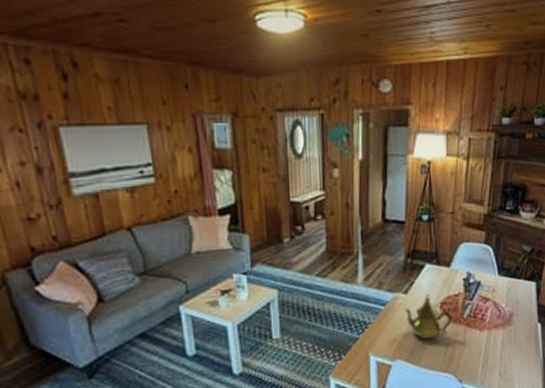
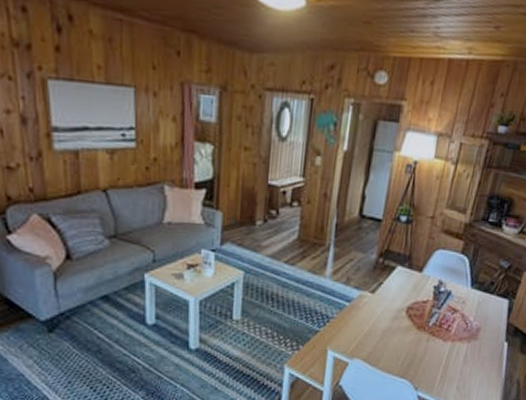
teapot: present [403,293,453,340] -> none [368,295,418,343]

